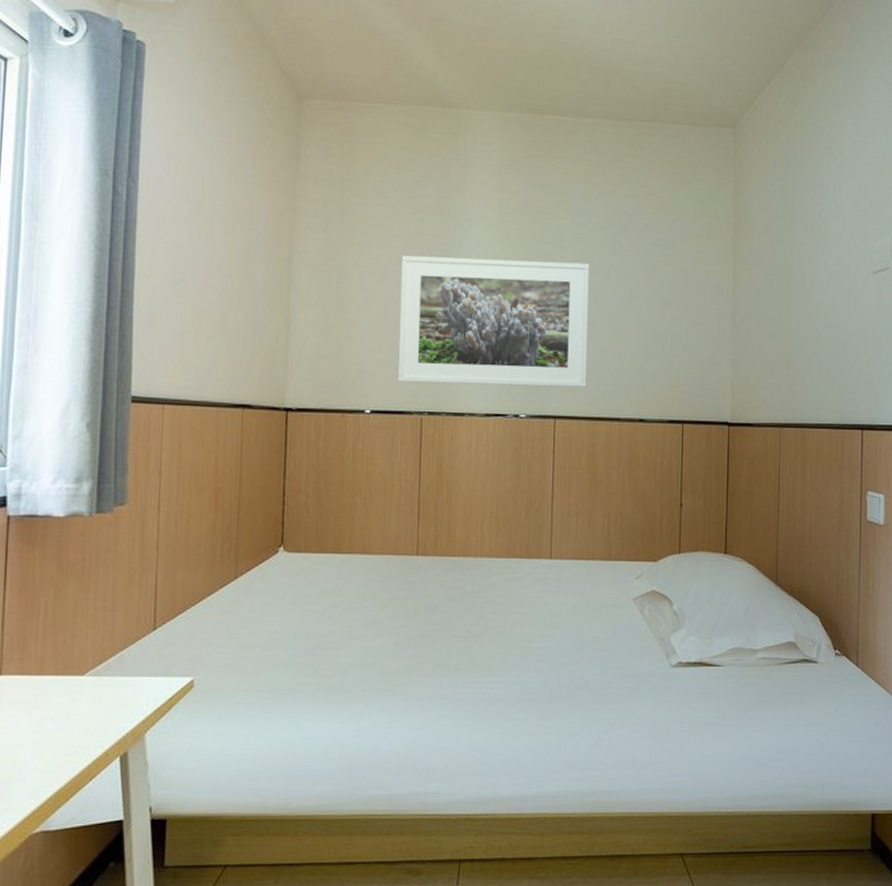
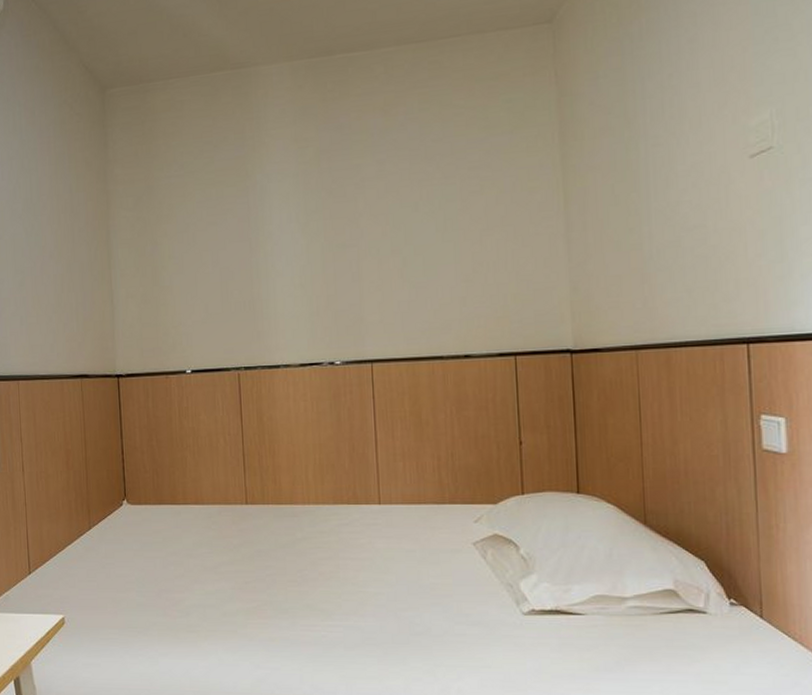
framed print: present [397,255,590,388] -> none [207,199,403,341]

